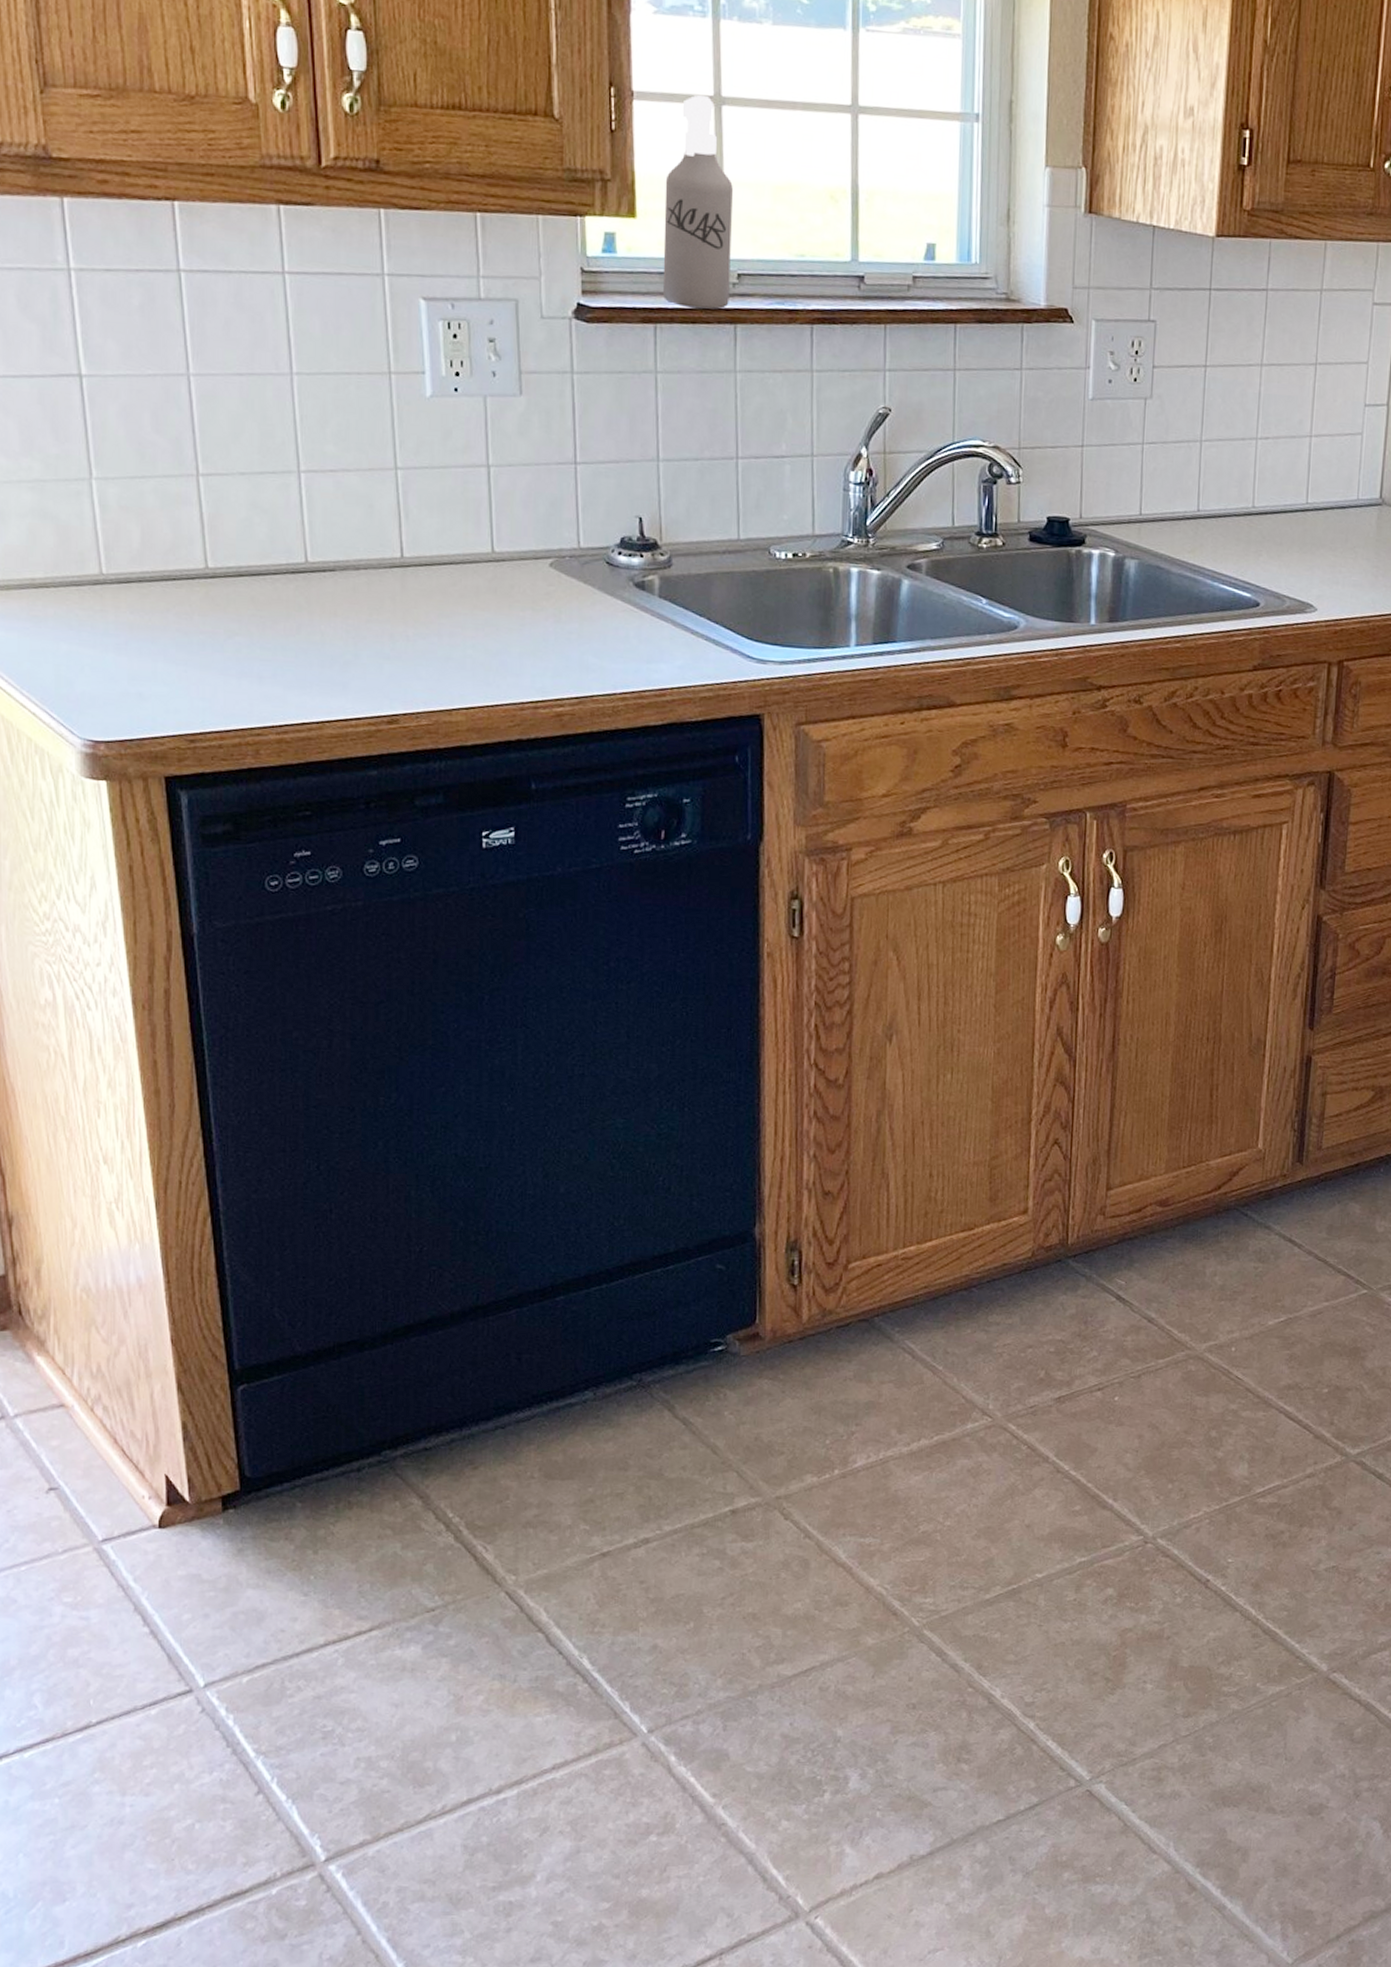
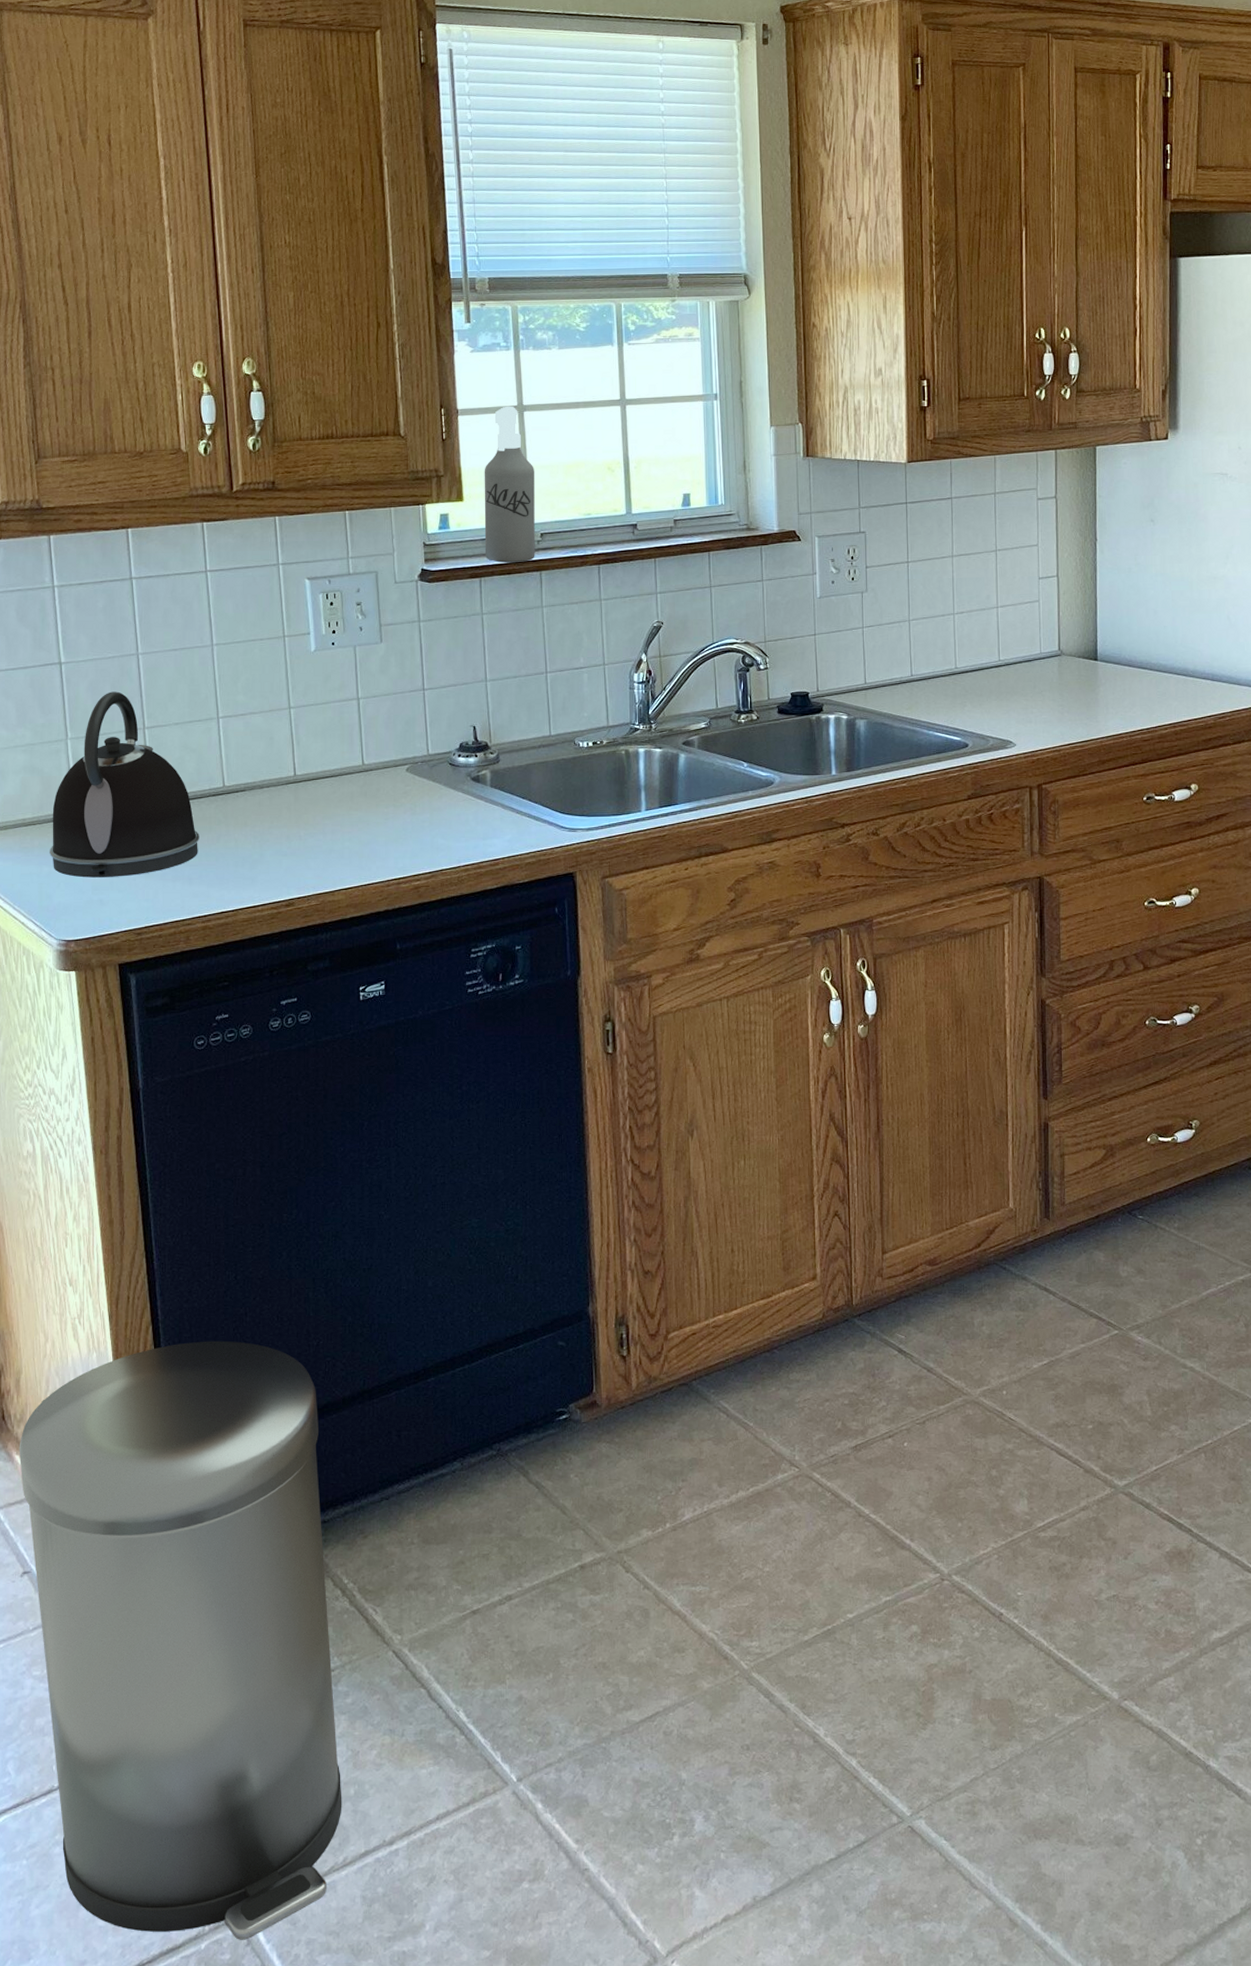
pedal bin: none [40,1238,442,1886] -> present [18,1340,342,1940]
kettle: none [69,421,273,667] -> present [50,691,199,878]

